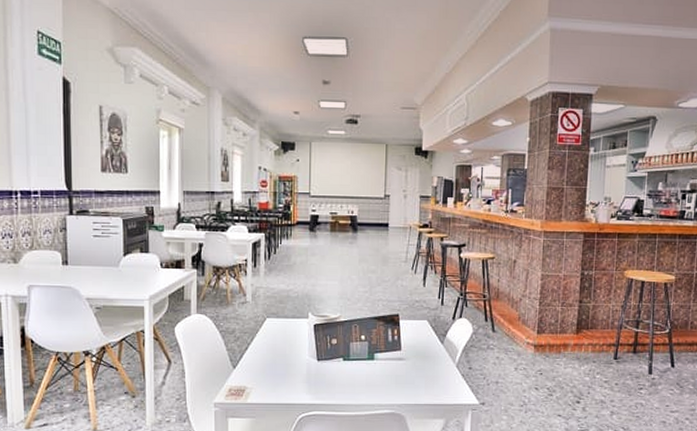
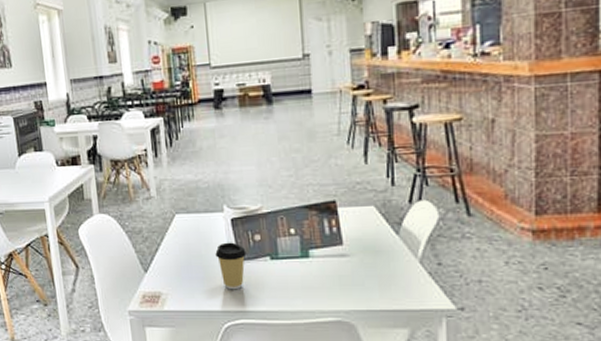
coffee cup: none [298,344,324,386] -> present [215,242,247,290]

